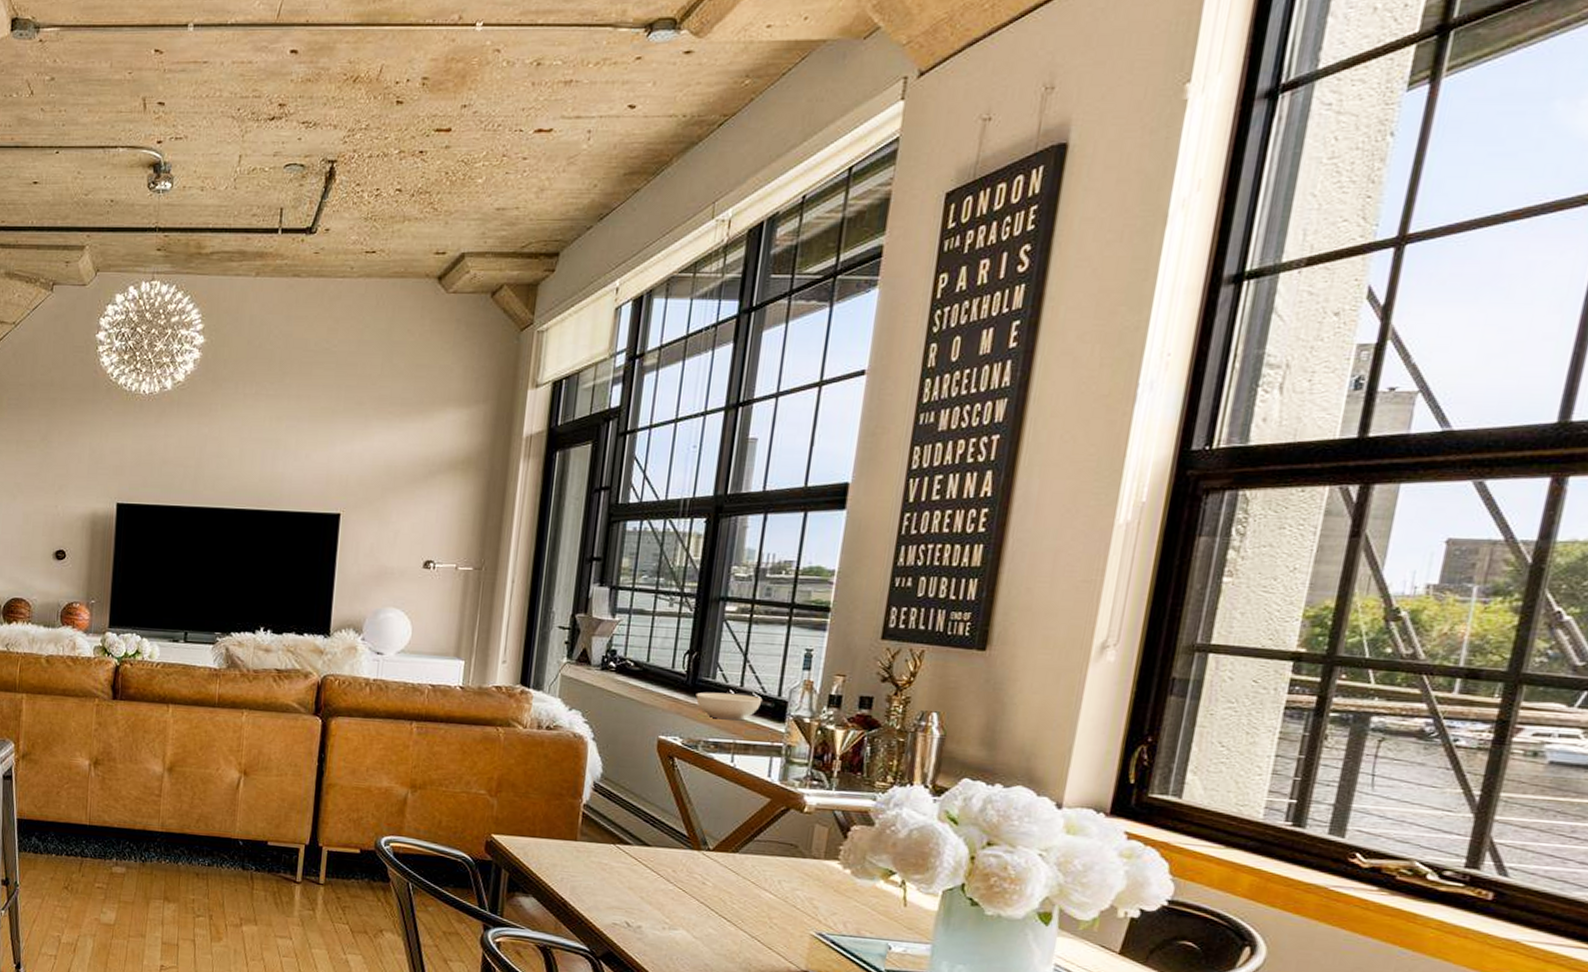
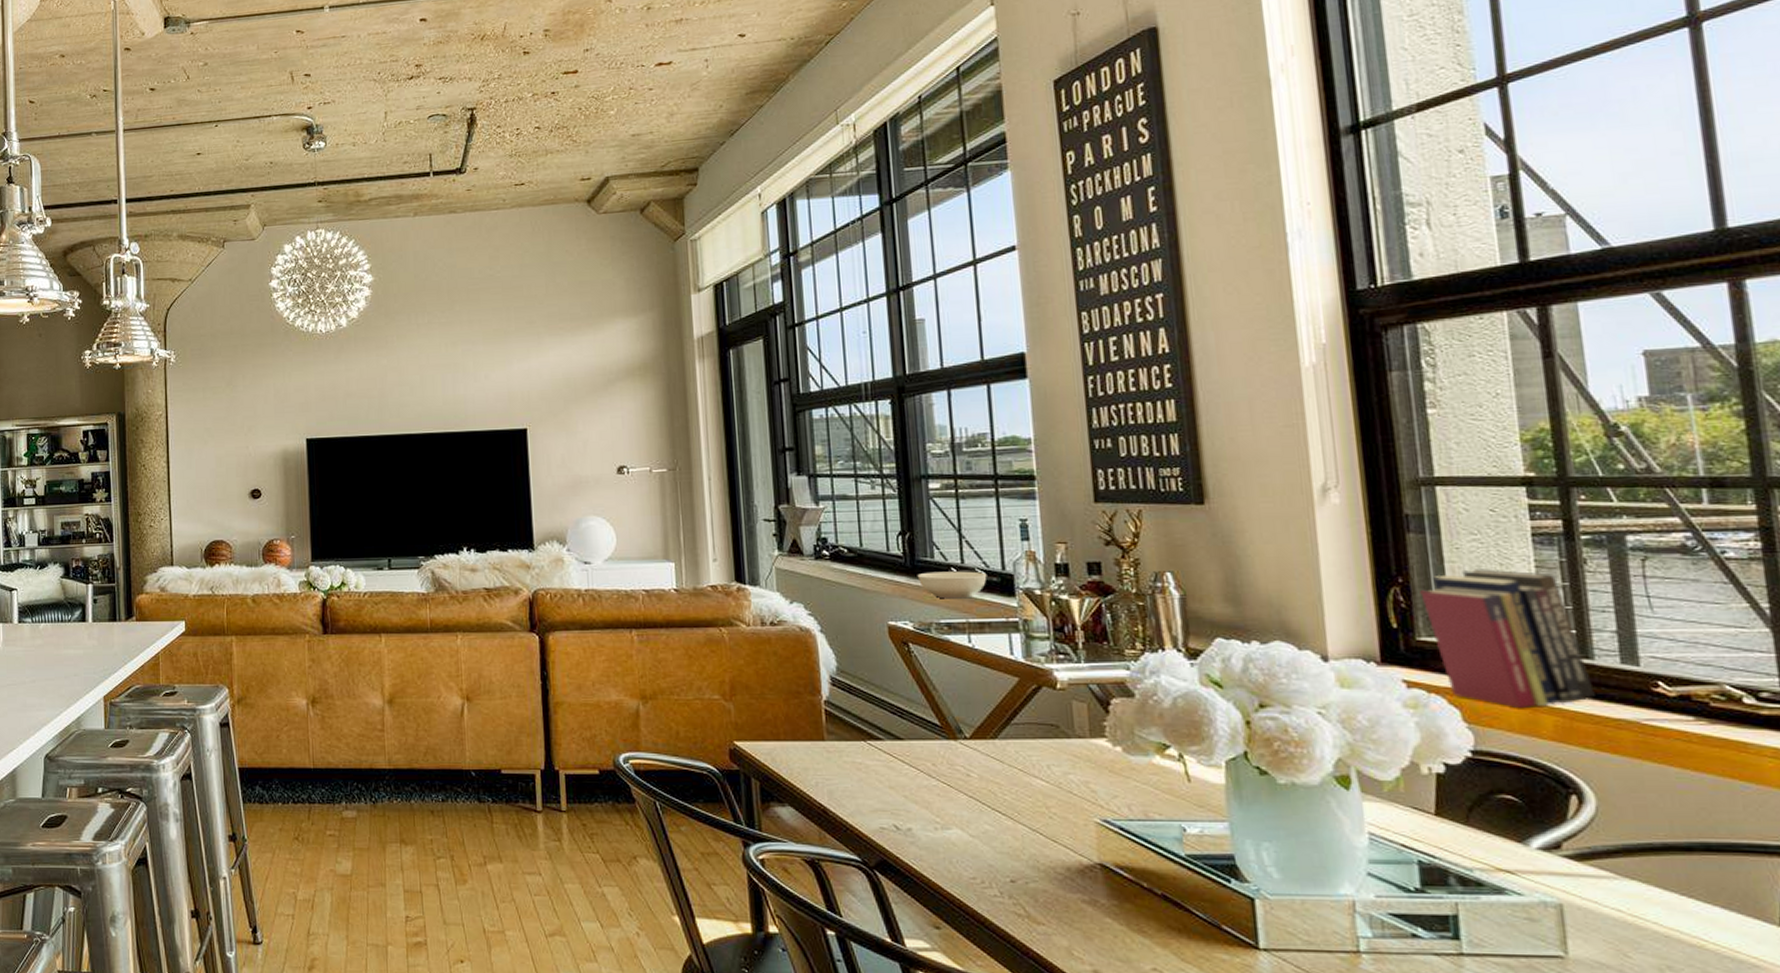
books: none [1164,735,1296,866] -> present [1420,569,1595,708]

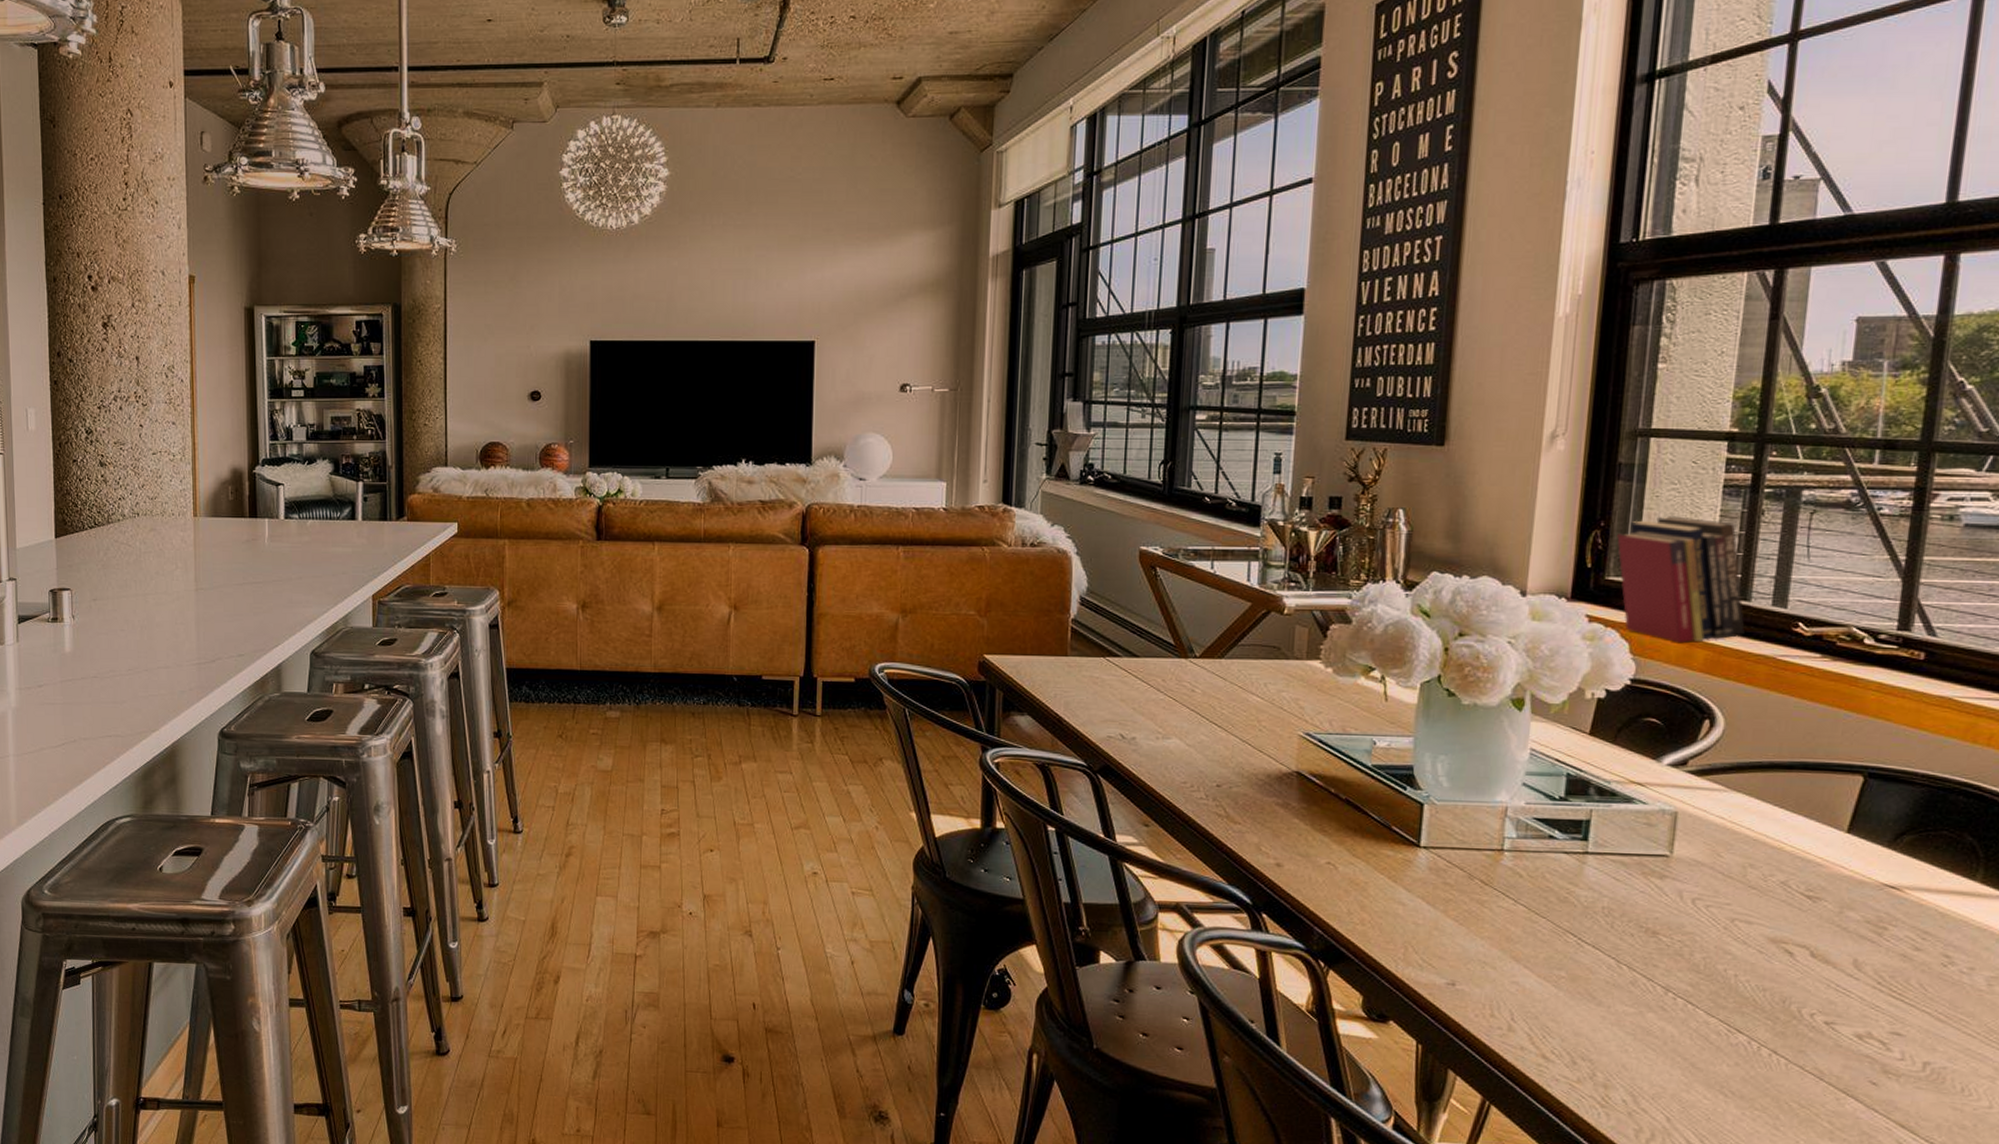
bowl: present [917,571,987,599] -> none [1173,500,1237,527]

